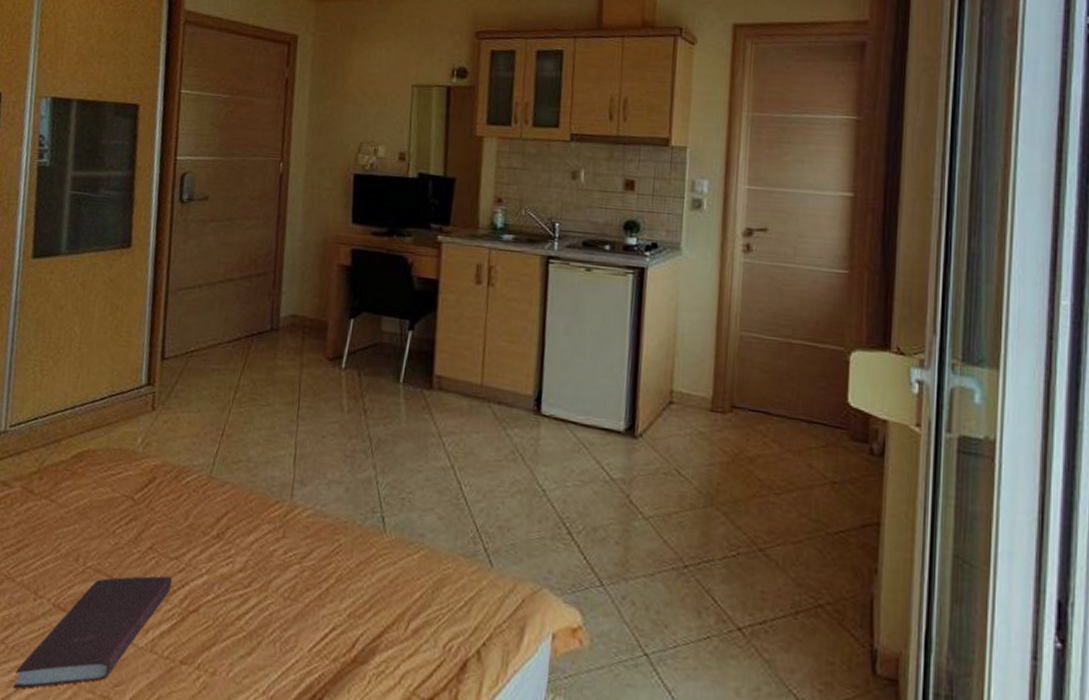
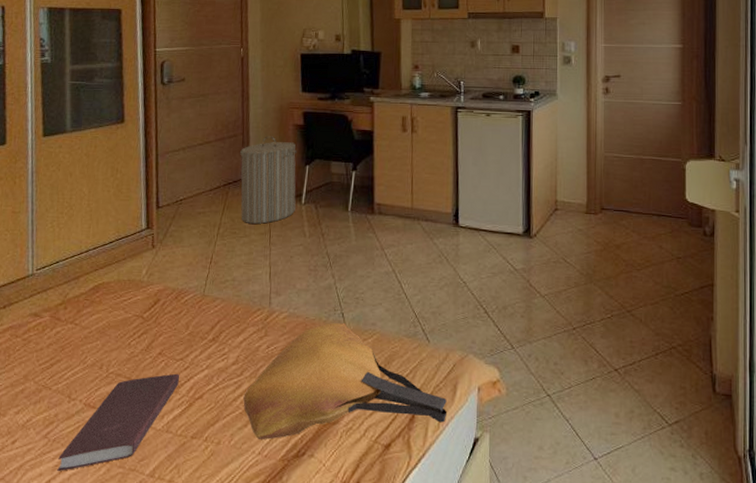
tote bag: none [248,528,510,678] -> present [243,323,448,440]
laundry hamper: none [264,277,341,391] -> present [239,136,297,224]

